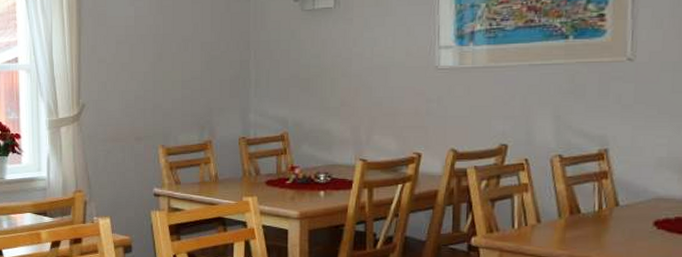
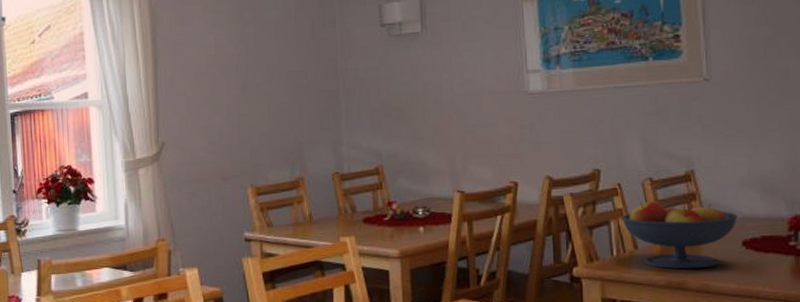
fruit bowl: none [525,176,652,246] -> present [620,200,738,270]

